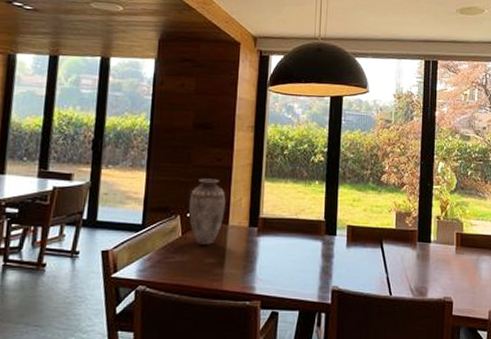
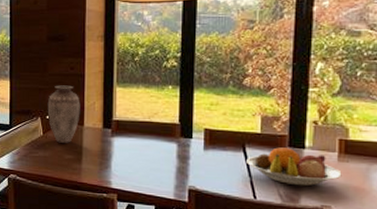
fruit bowl: none [384,241,459,280] -> present [247,147,342,187]

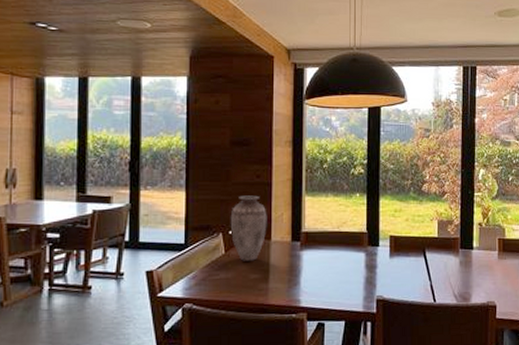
fruit bowl: present [247,147,342,187] -> none [427,248,502,286]

